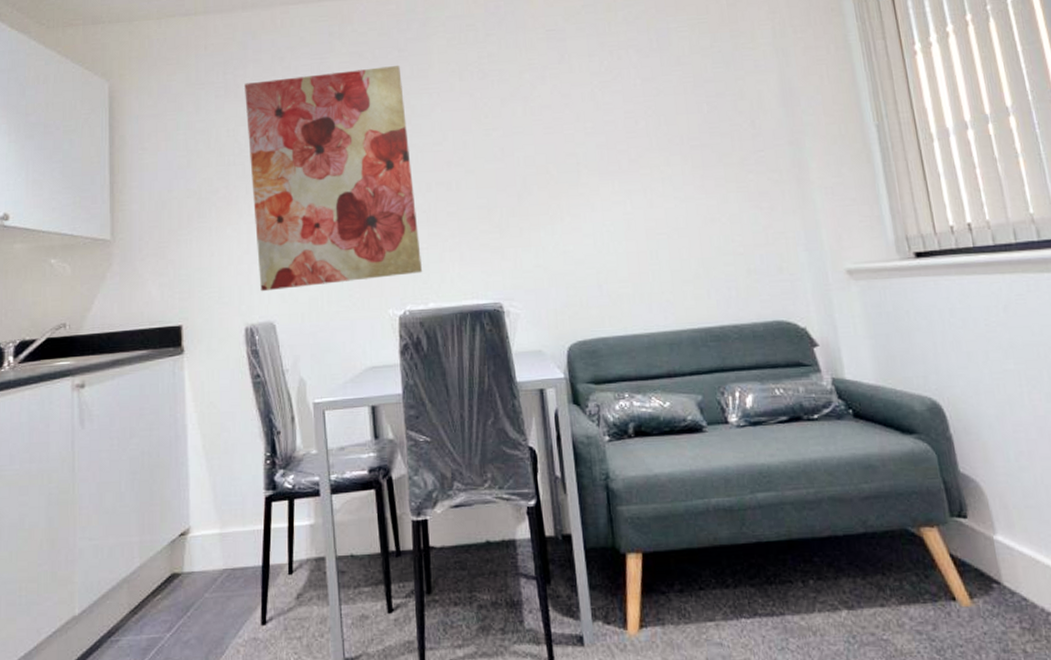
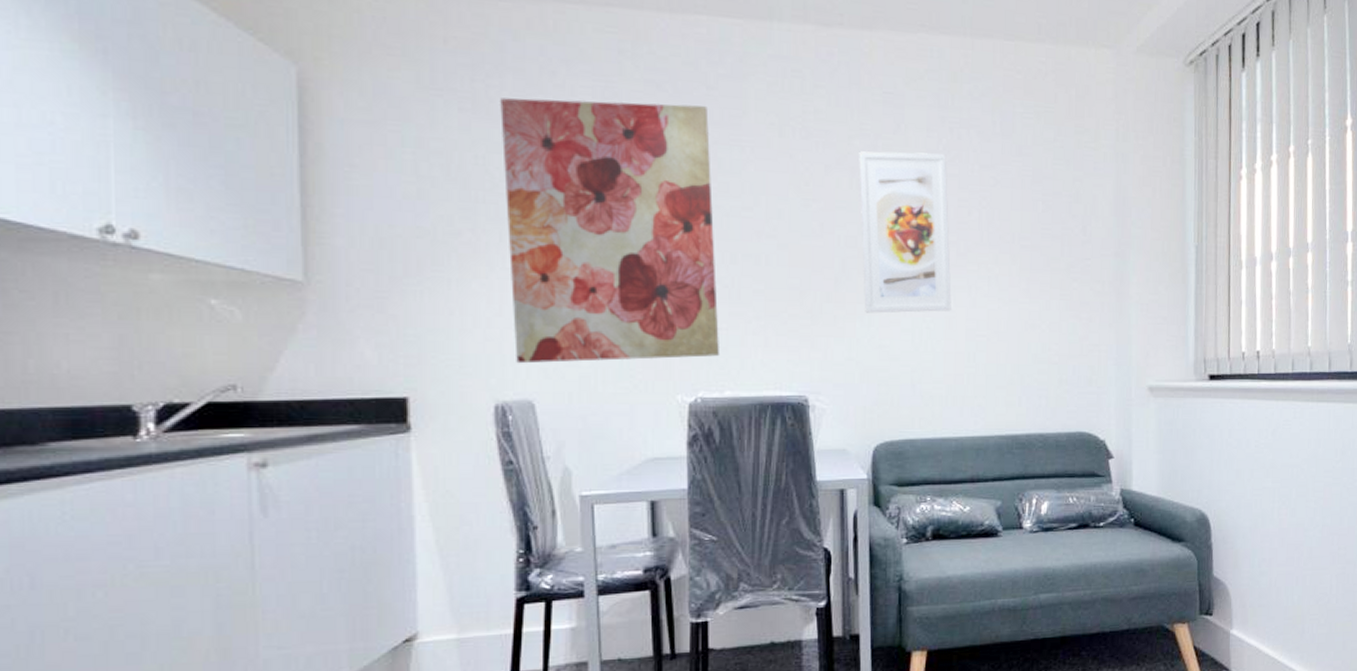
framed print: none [529,73,629,223] -> present [859,151,952,313]

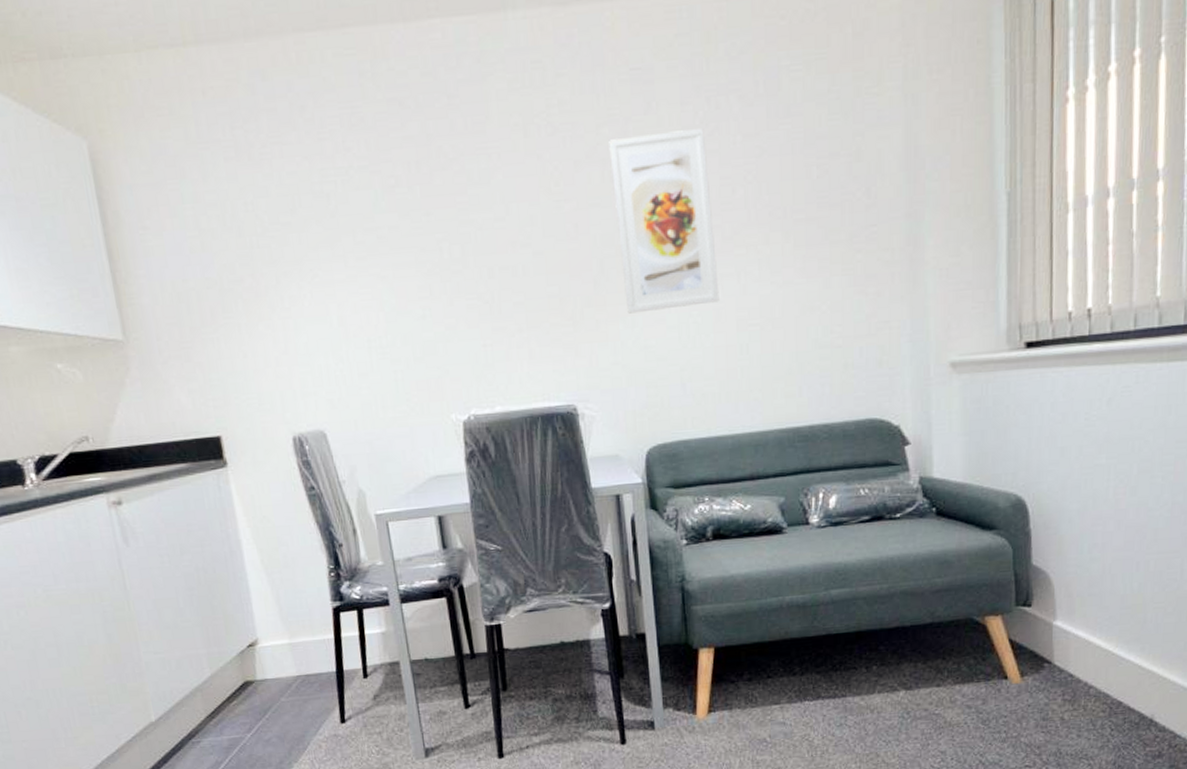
wall art: present [500,98,720,364] -> none [259,117,488,397]

